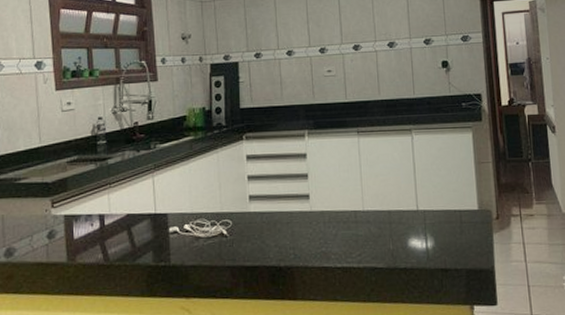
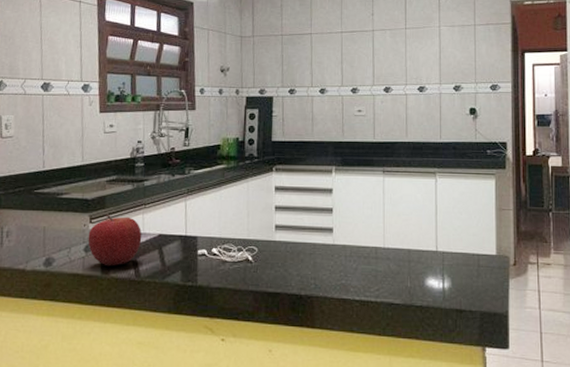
fruit: none [50,196,109,252] -> present [88,214,142,267]

